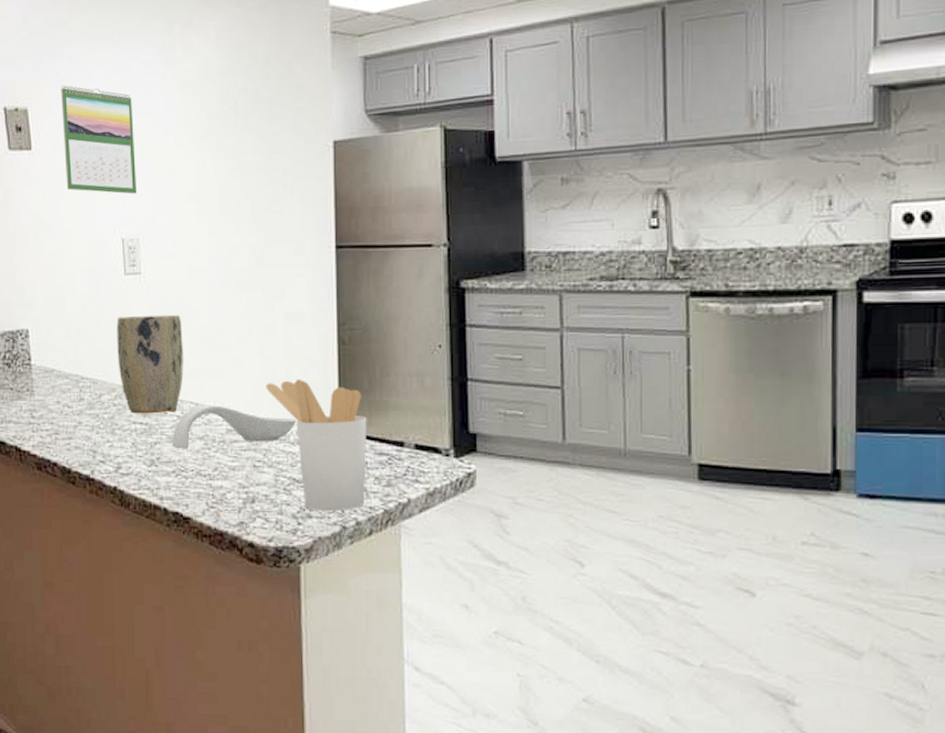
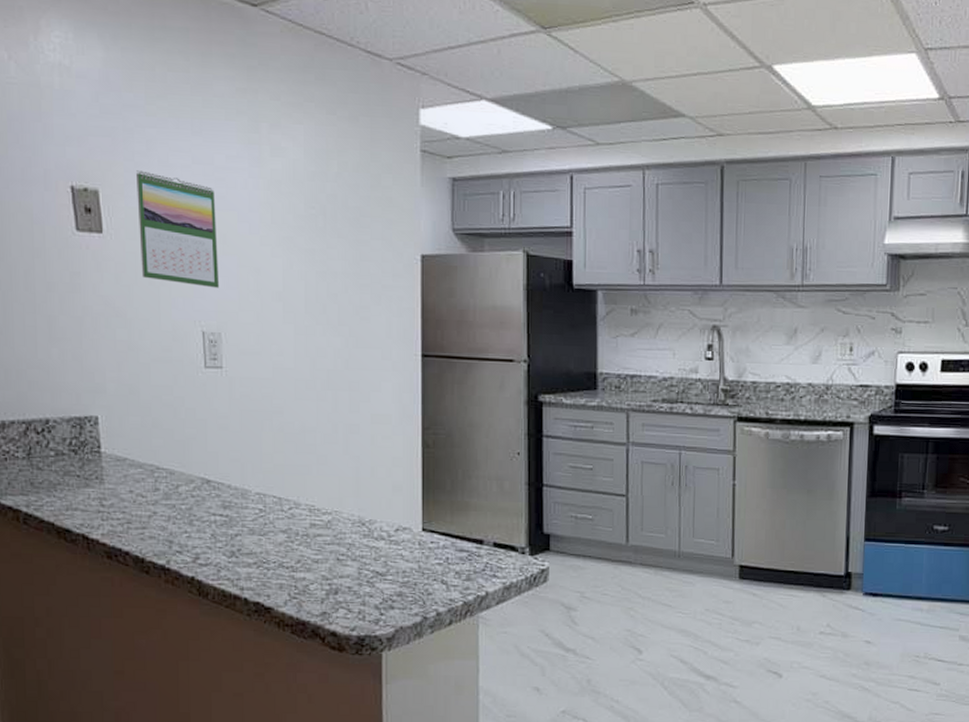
plant pot: present [117,314,184,414] -> none [196,409,267,507]
spoon rest: present [172,405,296,449] -> none [254,500,380,542]
utensil holder: present [266,378,367,512] -> none [350,478,449,603]

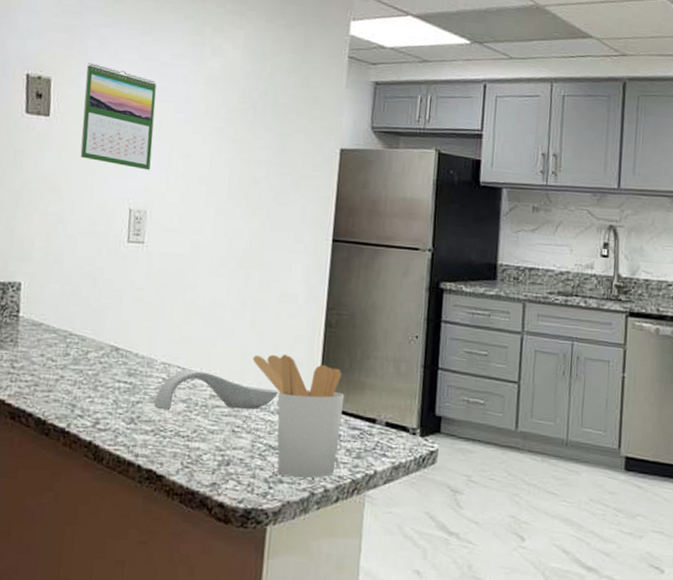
spoon rest: none [254,500,380,542] -> present [154,370,278,411]
utensil holder: none [350,478,449,603] -> present [253,354,345,478]

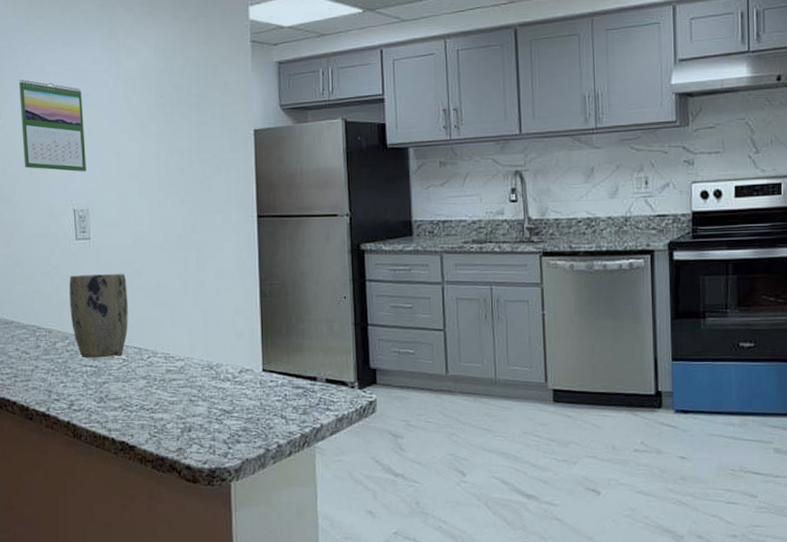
plant pot: none [109,280,179,375] -> present [69,273,128,358]
spoon rest: present [154,370,278,411] -> none [118,350,226,388]
utensil holder: present [253,354,345,478] -> none [199,326,286,437]

